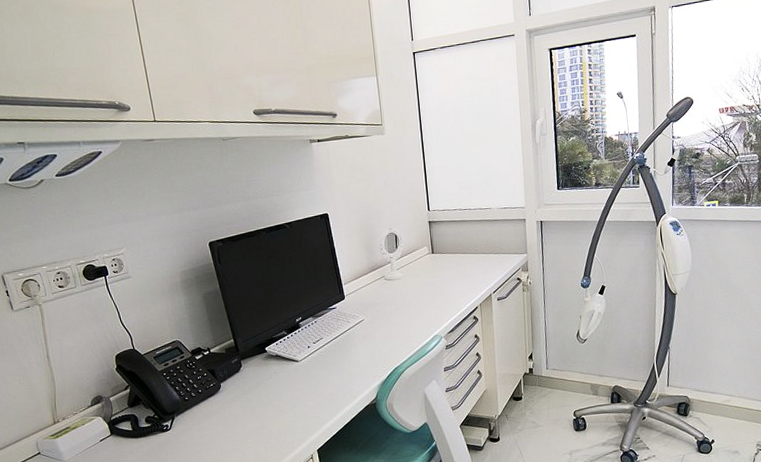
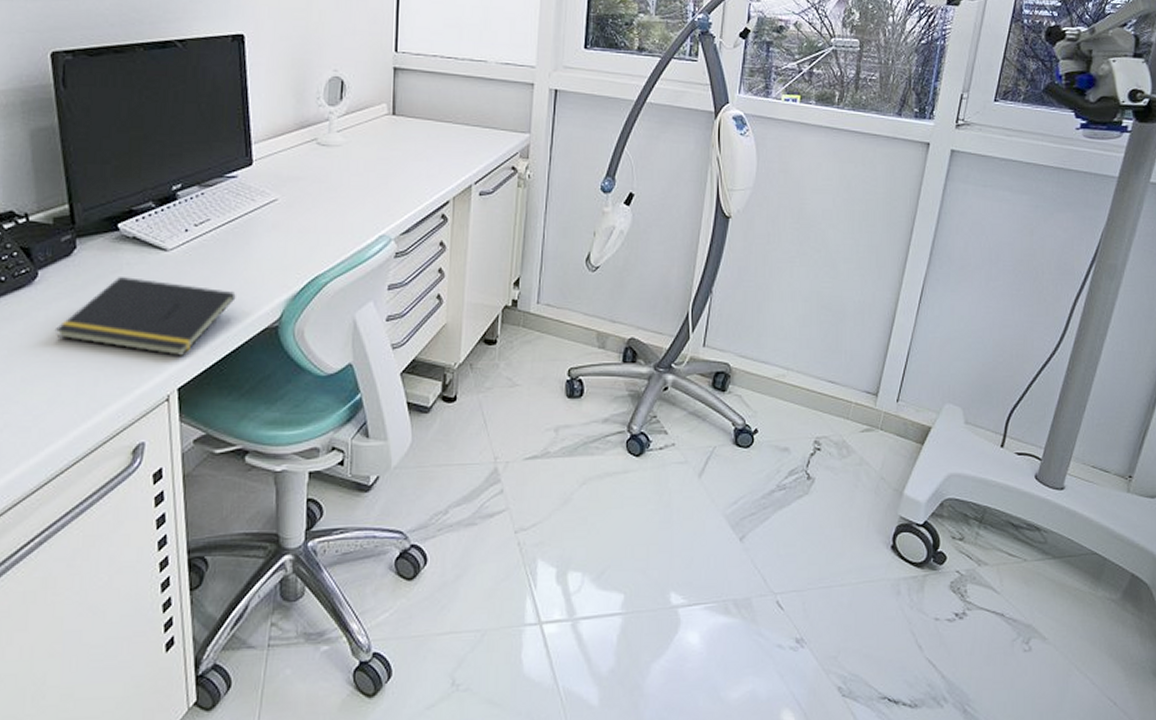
notepad: none [236,381,346,429] -> present [54,277,236,356]

